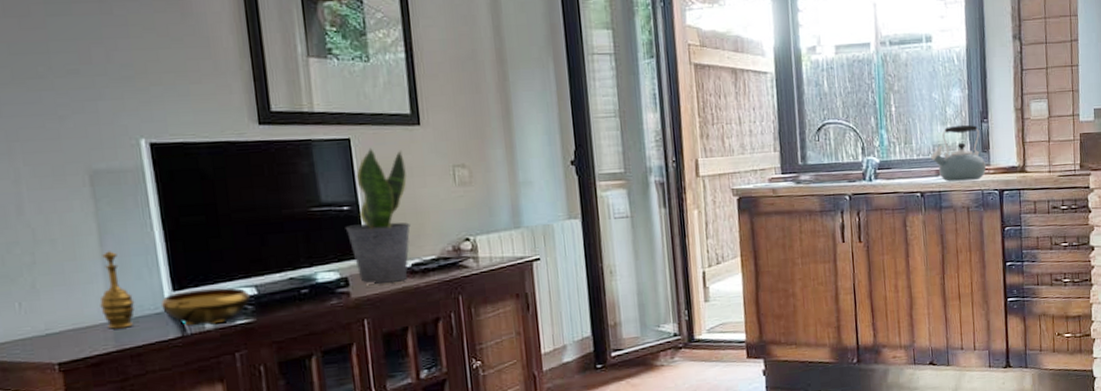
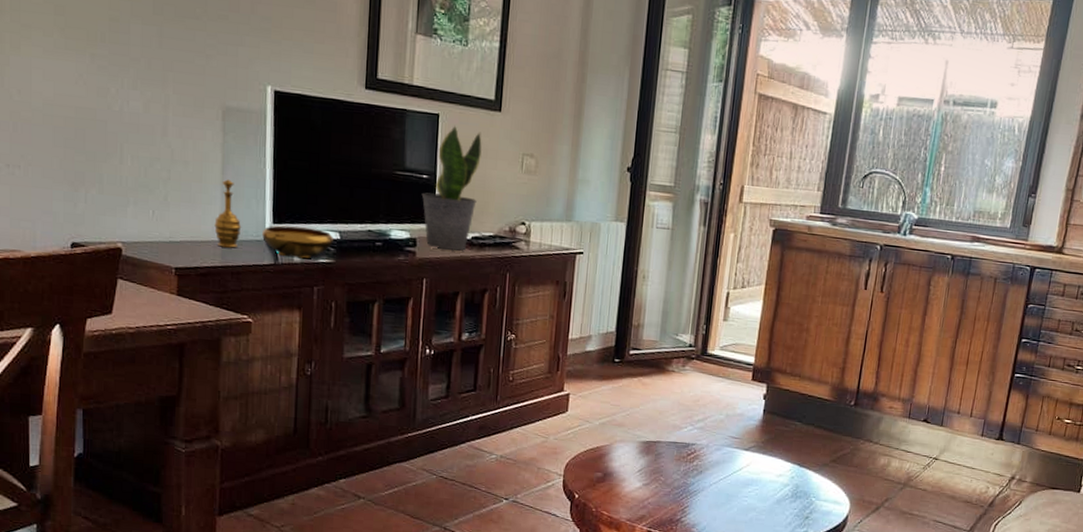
kettle: present [930,124,987,182] -> none [968,195,1025,254]

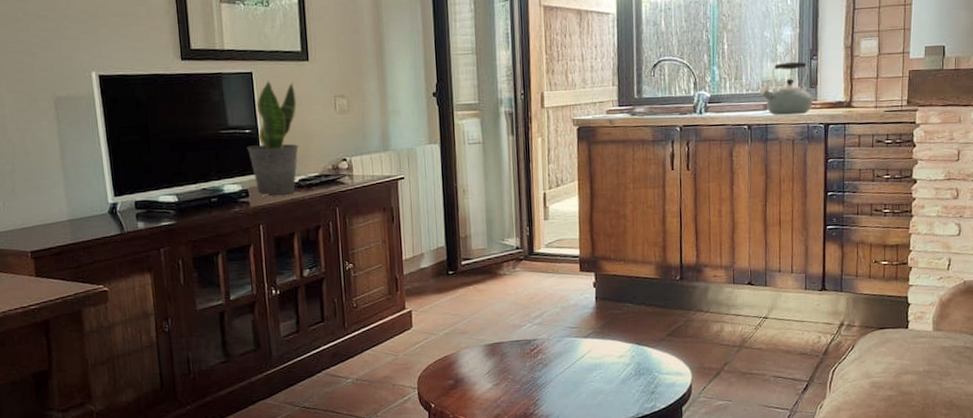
decorative bowl: present [214,179,334,259] -> none [60,163,173,226]
kettle: none [968,195,1025,254] -> present [758,61,813,116]

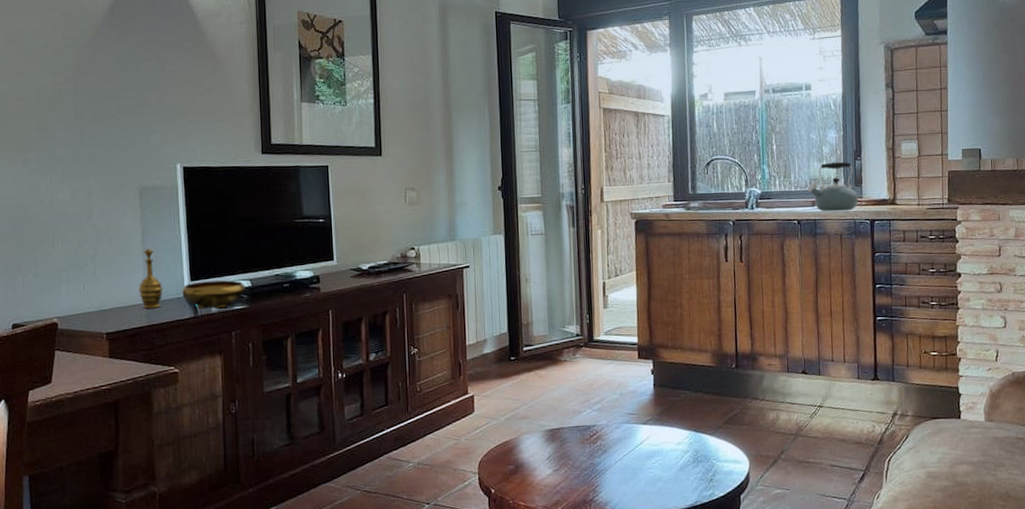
decorative bowl: none [60,163,173,226] -> present [138,248,246,309]
potted plant: present [246,80,299,196] -> none [320,173,369,282]

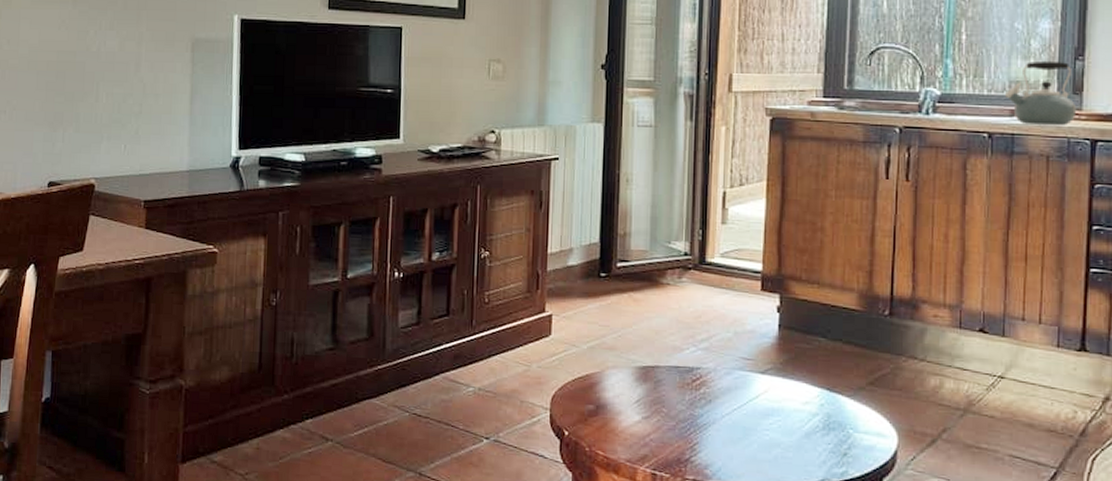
decorative bowl: present [138,248,246,309] -> none [182,109,299,184]

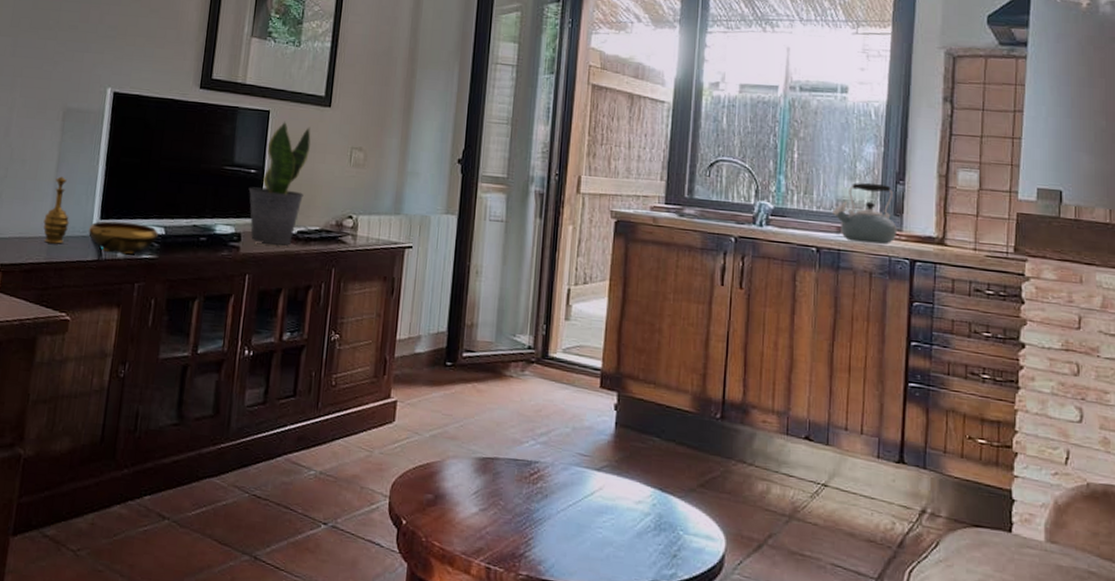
decorative bowl: none [182,109,299,184] -> present [43,176,159,255]
potted plant: none [386,37,447,166] -> present [248,121,311,246]

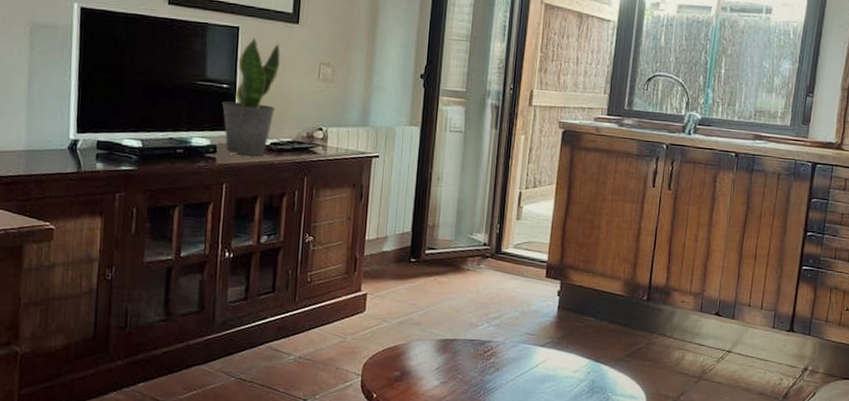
decorative bowl: present [43,176,159,255] -> none [19,91,136,167]
kettle: present [831,182,898,245] -> none [750,95,804,150]

